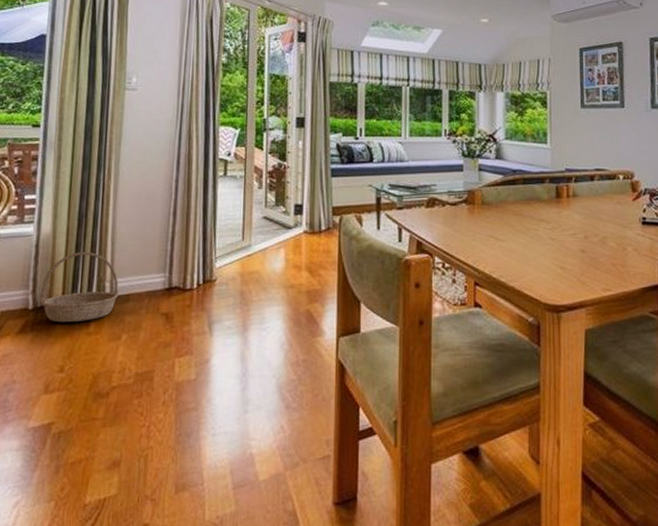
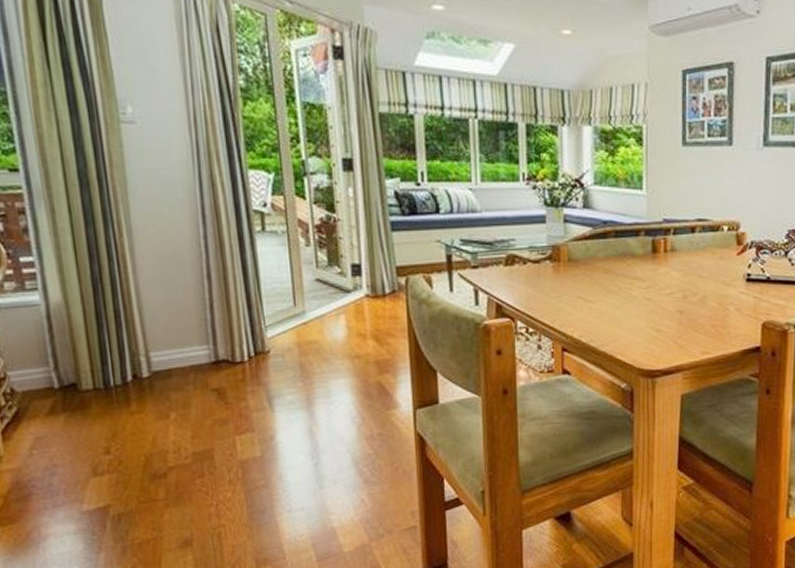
basket: present [40,252,119,323] -> none [64,323,158,402]

